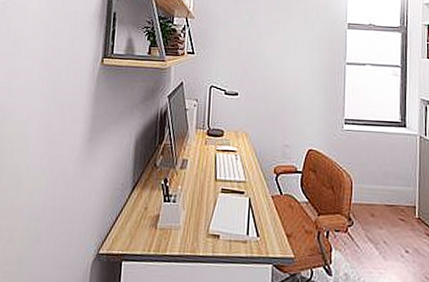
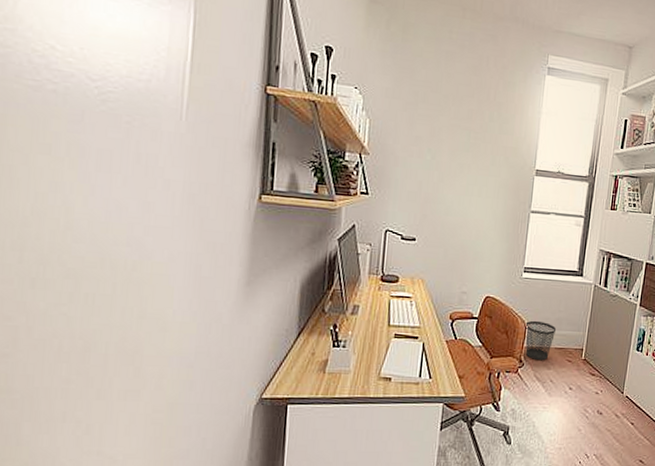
wastebasket: none [351,174,385,219] -> present [525,320,557,361]

